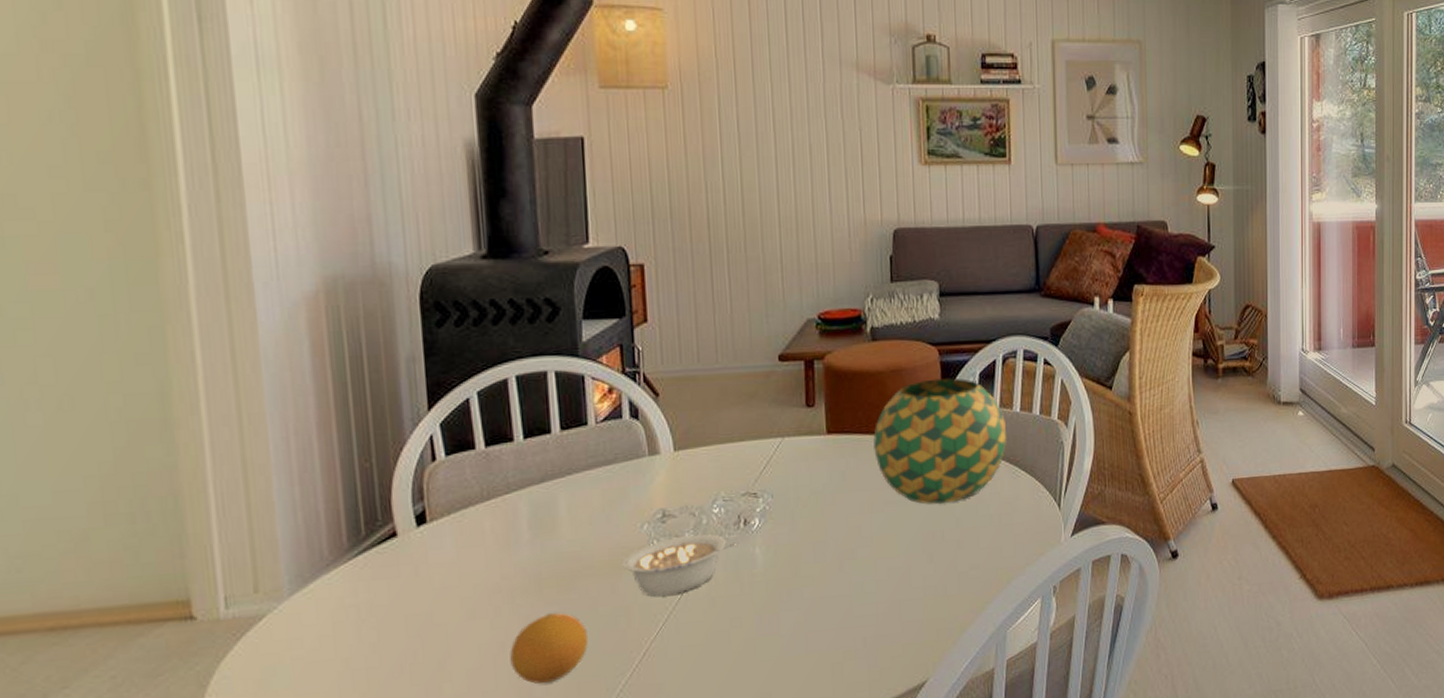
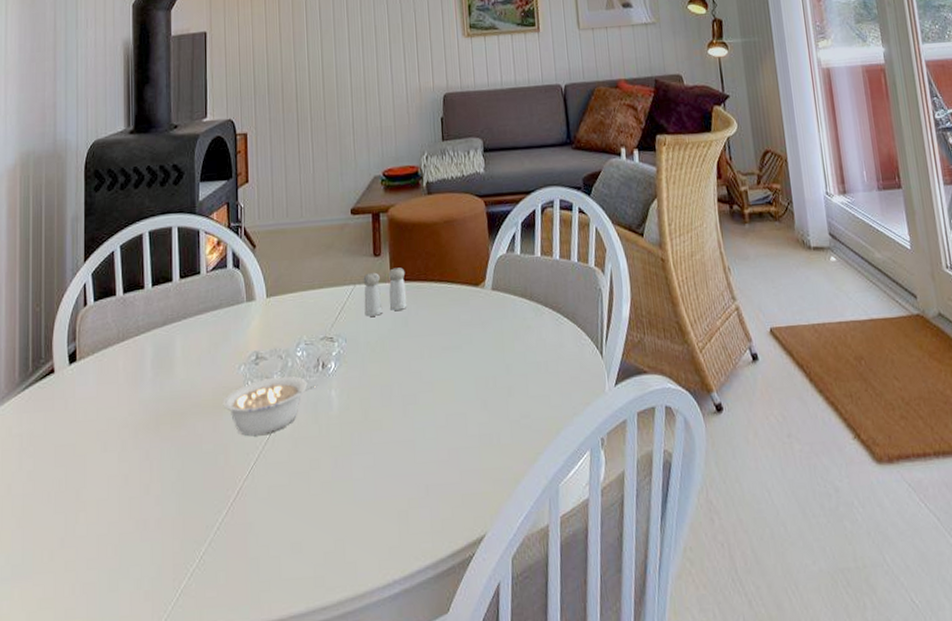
fruit: present [510,613,589,684] -> none [131,448,194,517]
salt and pepper shaker: none [793,419,846,471] -> present [363,267,407,317]
decorative ball: present [873,378,1007,505] -> none [431,227,549,351]

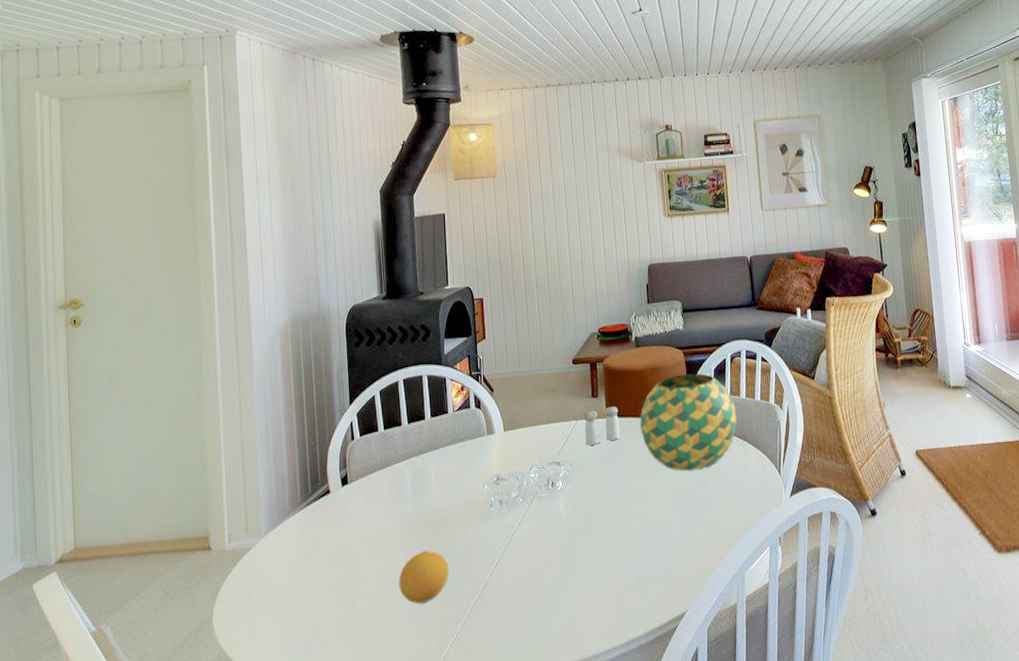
fruit: none [131,448,194,517] -> present [399,550,449,603]
legume: present [223,376,318,435] -> none [471,493,549,540]
decorative ball: none [431,227,549,351] -> present [640,373,737,471]

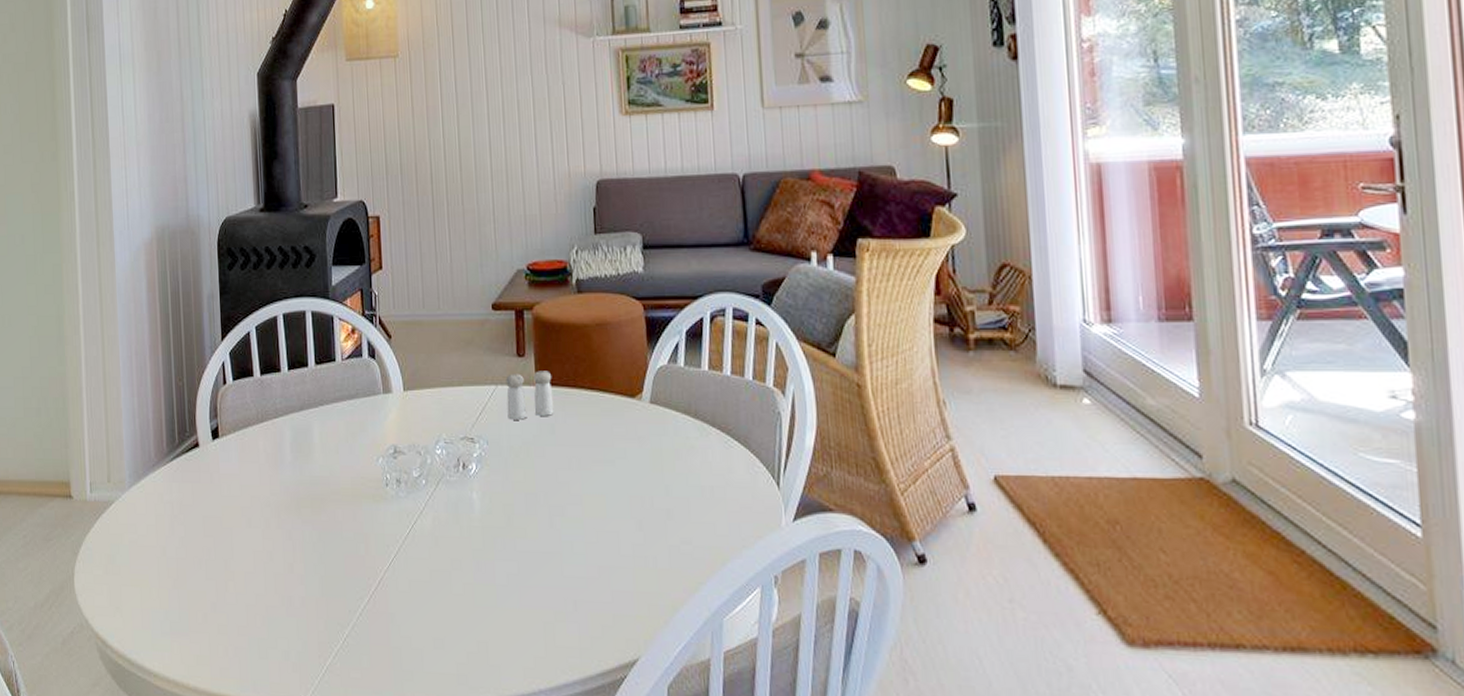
fruit: present [399,550,449,603] -> none [276,532,335,595]
decorative ball: present [640,373,737,471] -> none [580,335,718,469]

